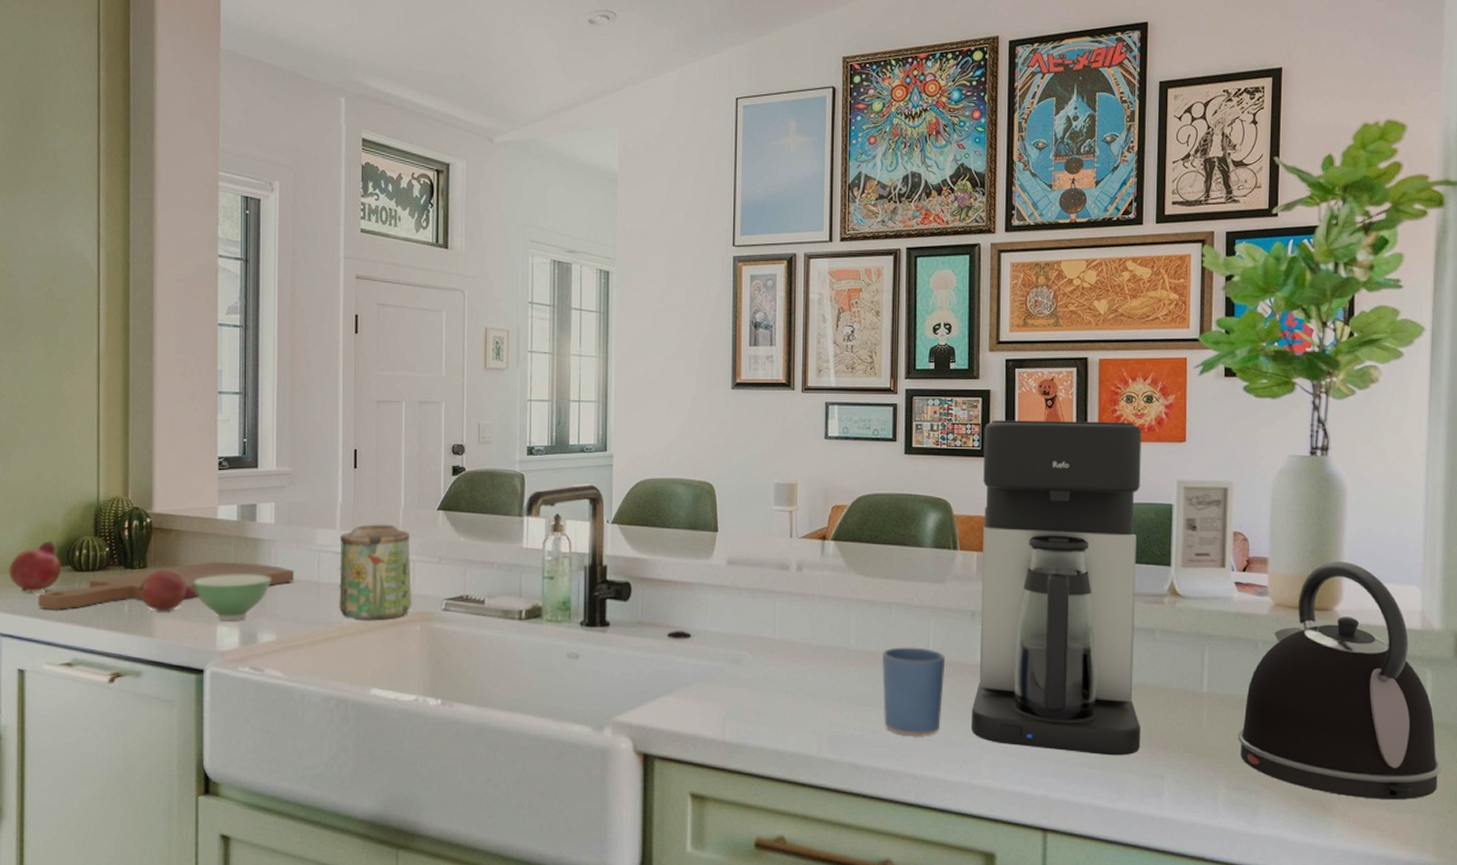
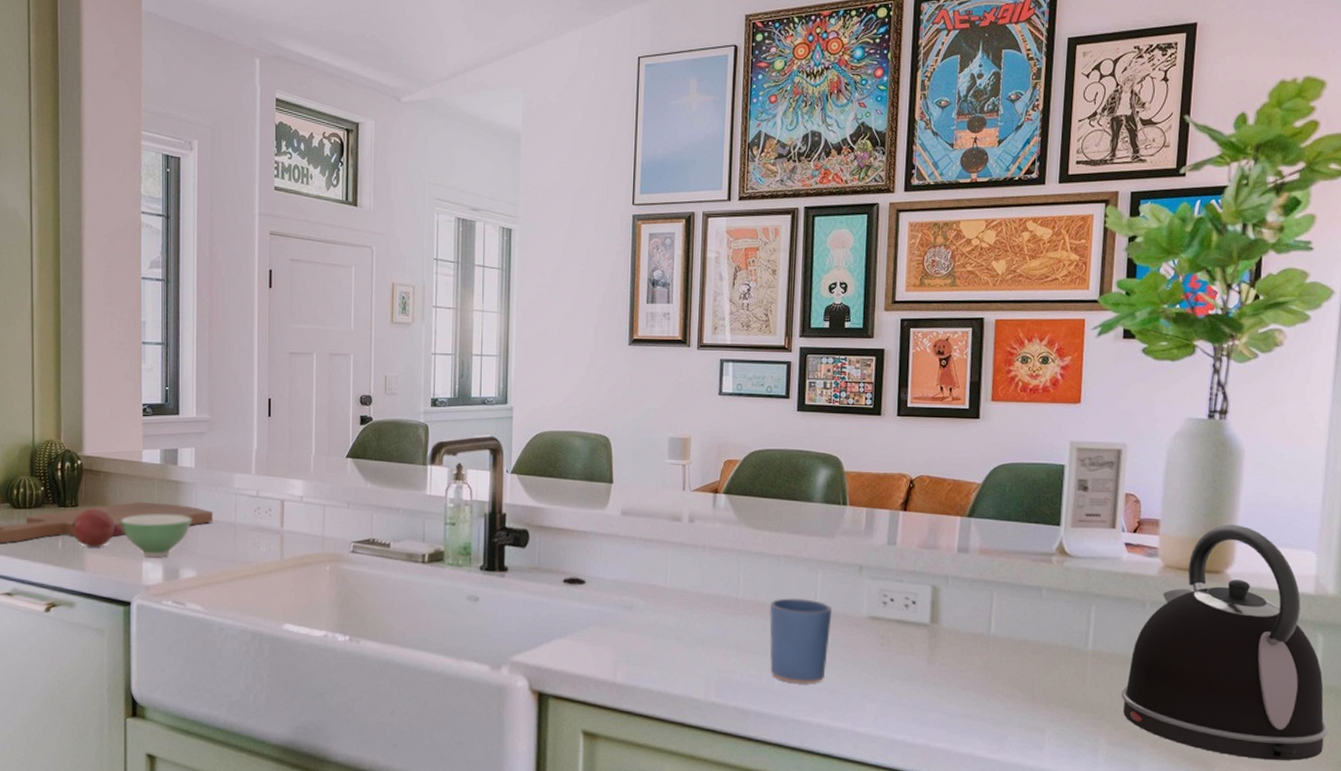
canister: present [339,524,412,621] -> none [254,469,322,561]
coffee maker: present [970,420,1142,756] -> none [855,379,1036,709]

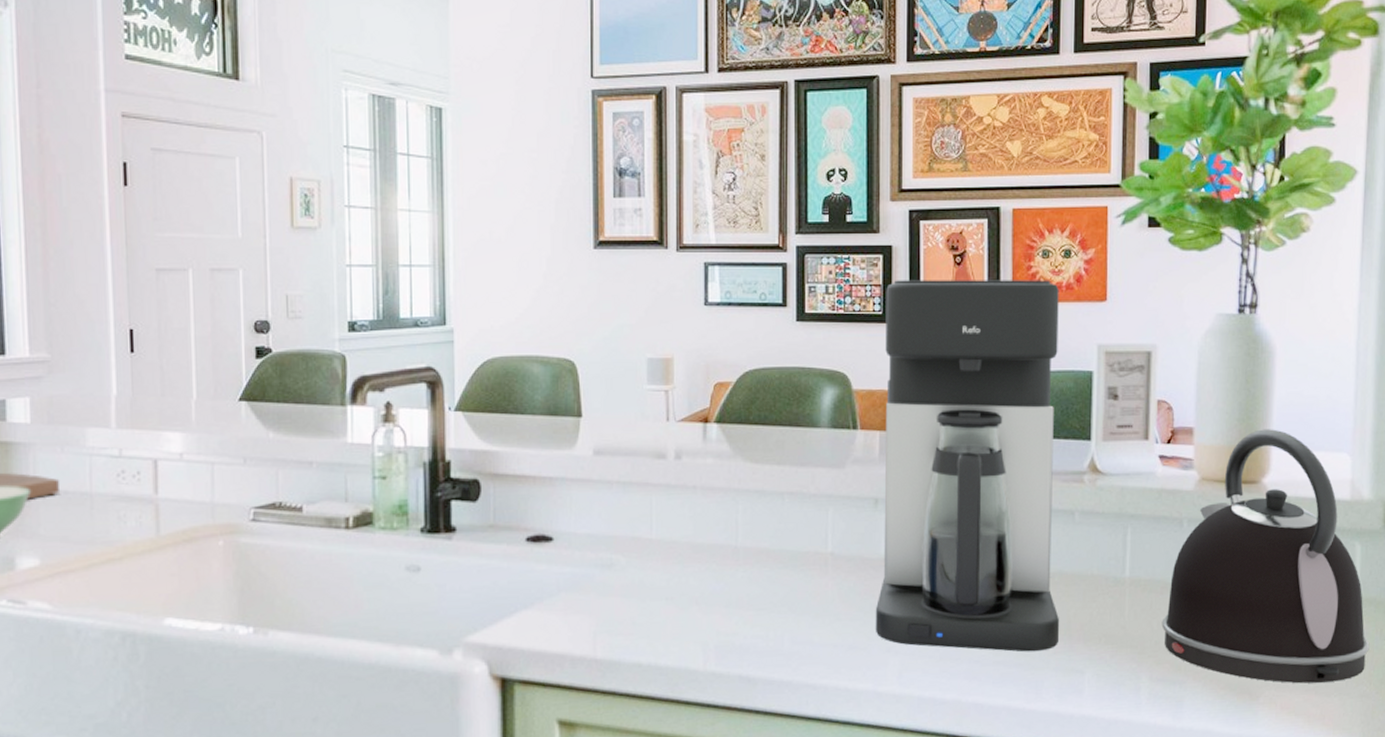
mug: present [769,598,833,684] -> none [774,541,846,641]
coffee maker: none [855,379,1036,709] -> present [875,280,1059,652]

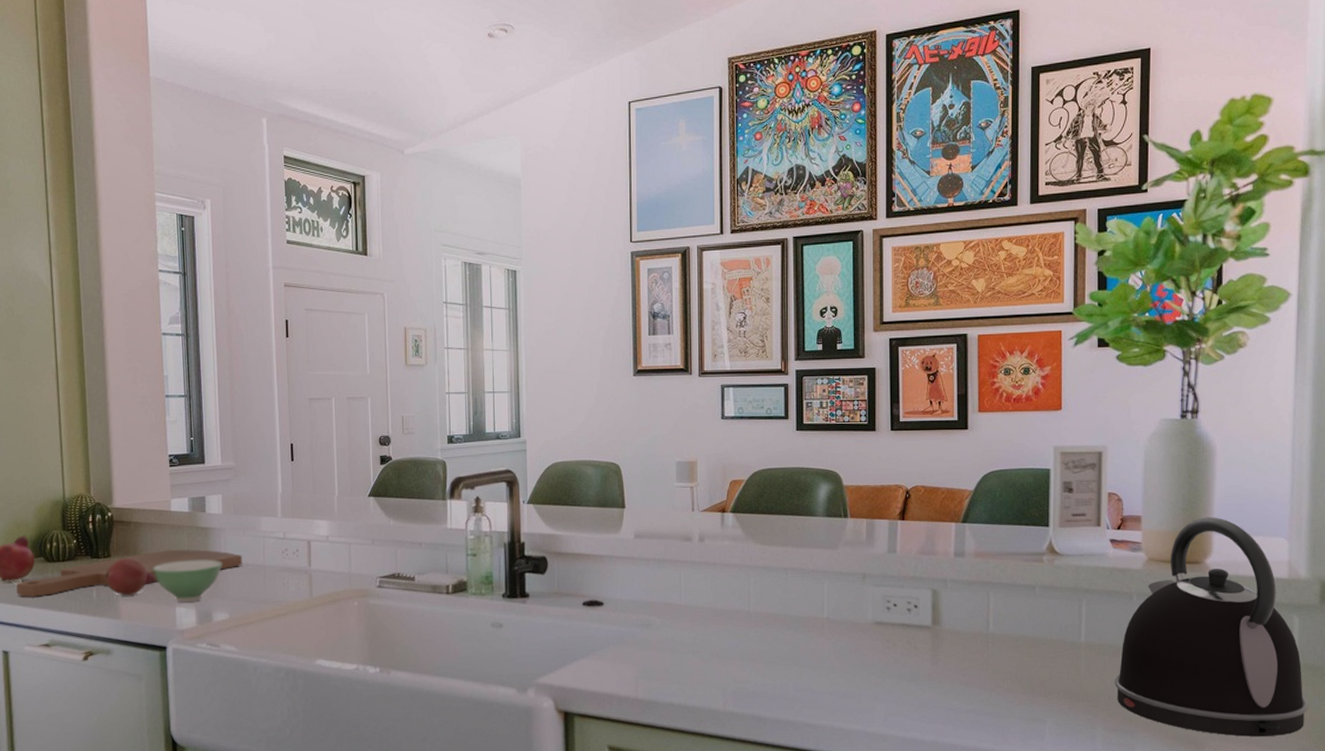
coffee maker: present [875,280,1059,652] -> none [864,393,1022,703]

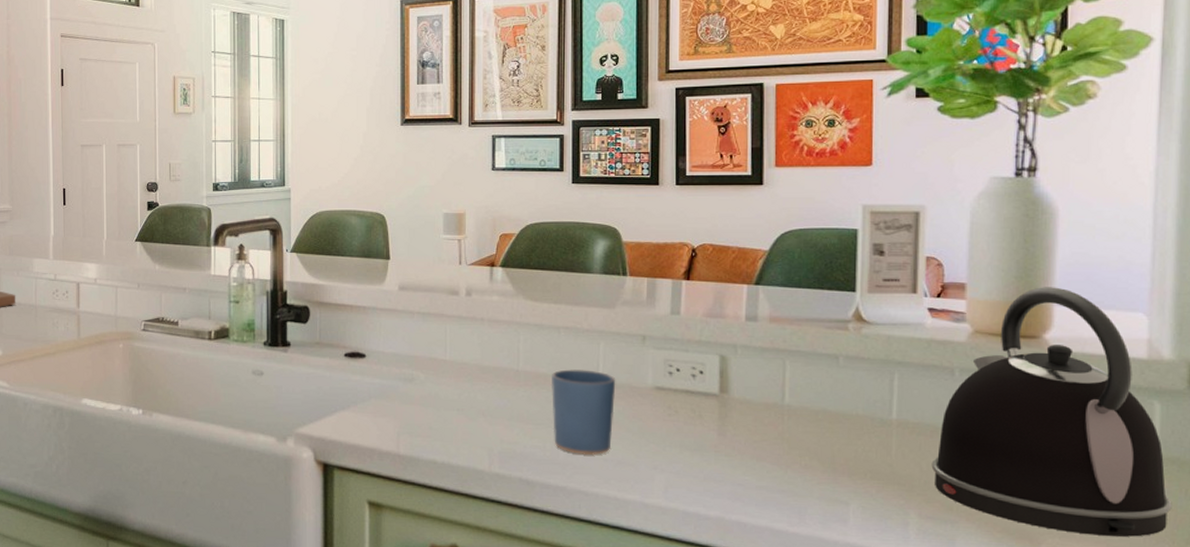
mug: none [779,608,840,689] -> present [551,369,616,455]

